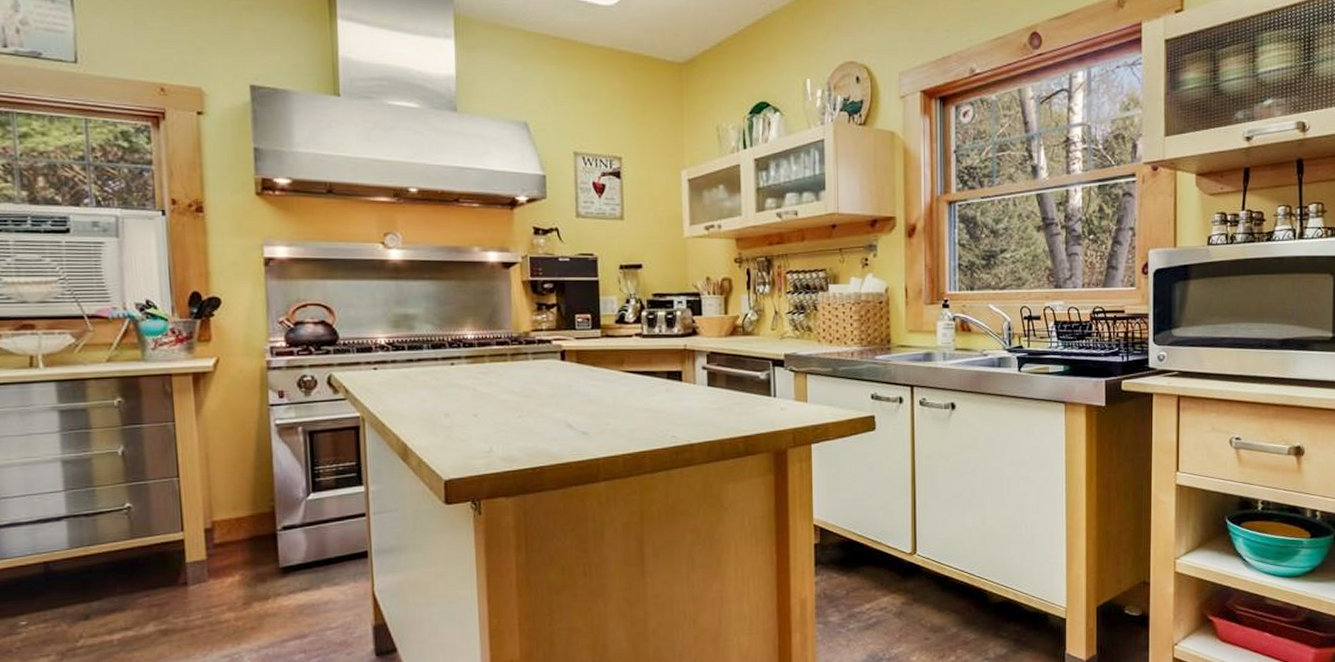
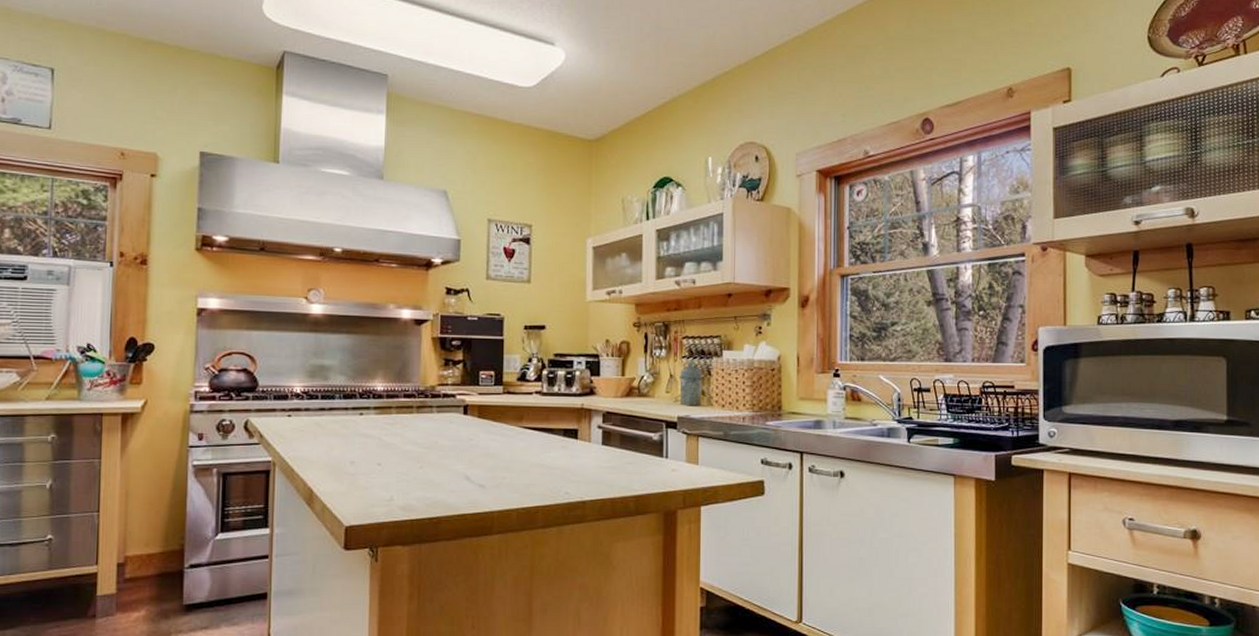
canister: none [785,295,809,343] -> present [679,360,703,406]

